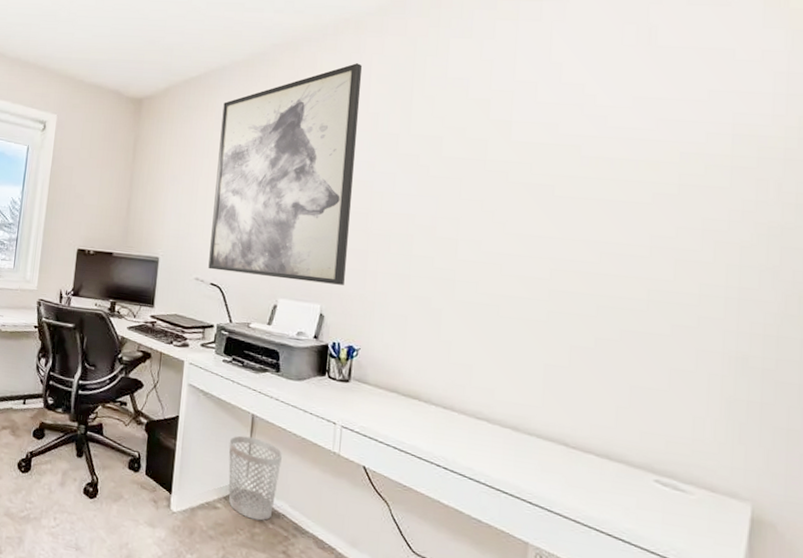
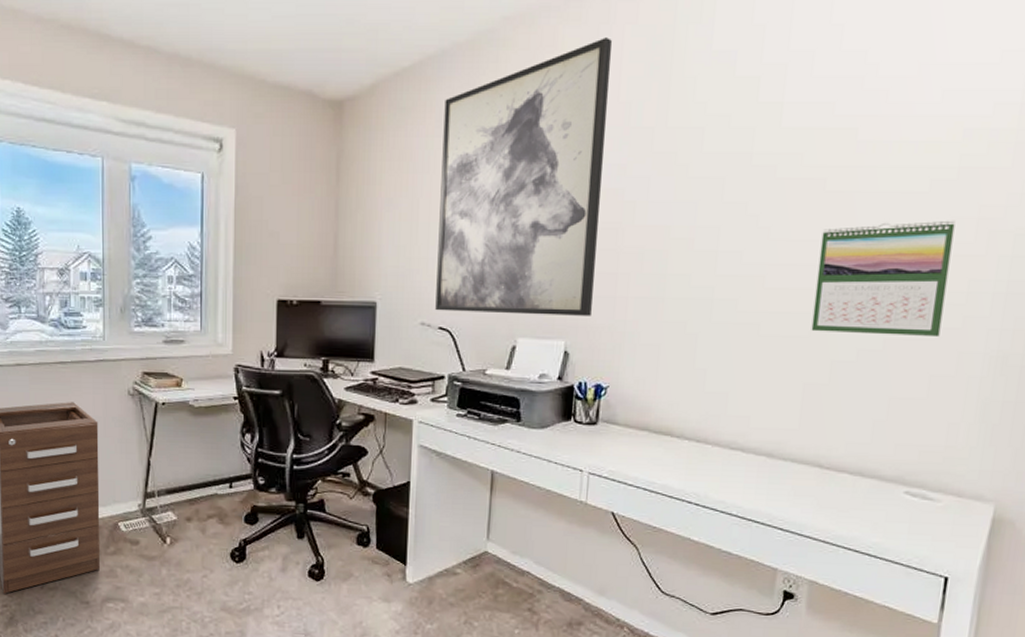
wastebasket: present [228,435,283,521] -> none [467,495,526,581]
calendar: none [549,226,681,333] -> present [811,220,956,336]

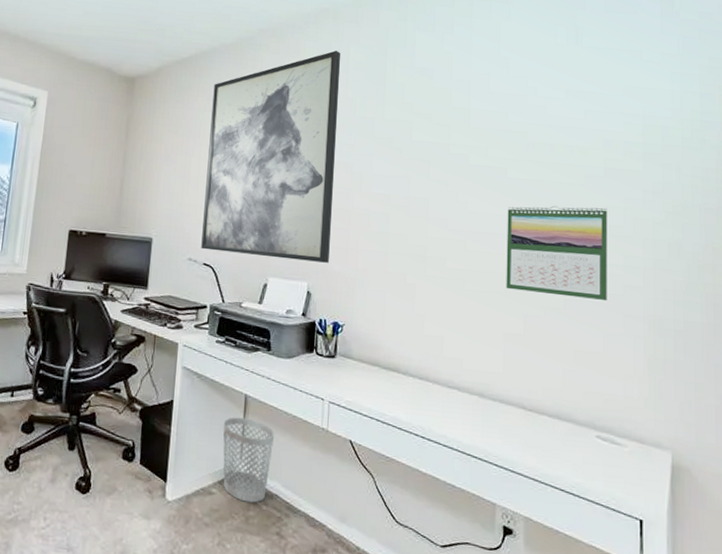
wastebasket: none [467,495,526,581] -> present [223,417,275,503]

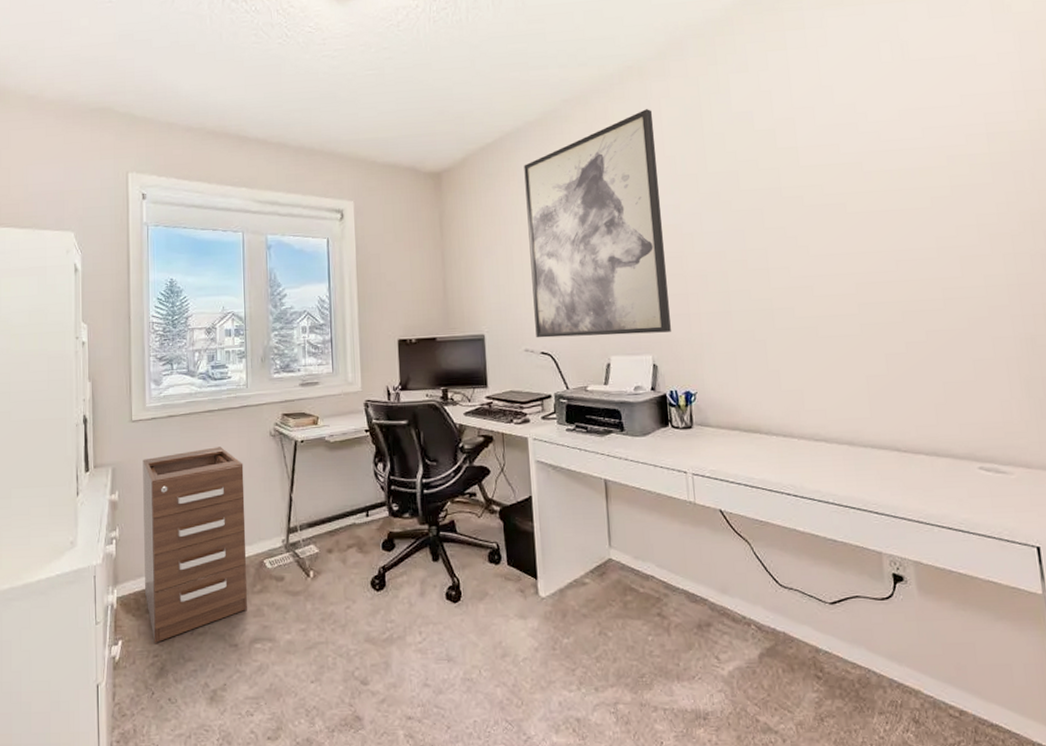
wastebasket: present [223,417,275,503] -> none [586,503,642,588]
calendar: present [506,205,607,300] -> none [852,228,972,330]

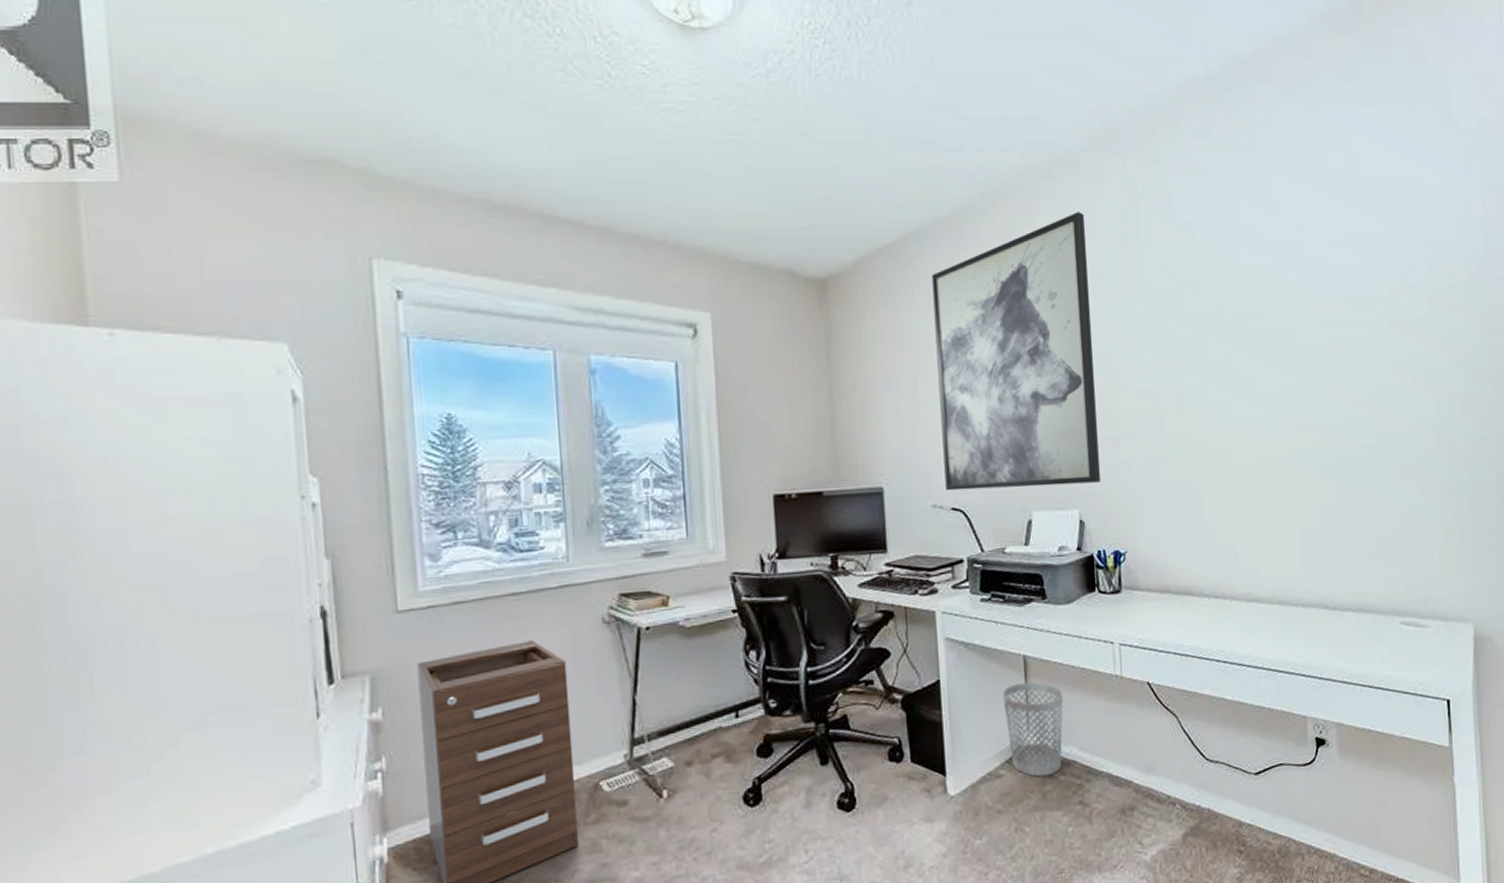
wastebasket: none [586,503,642,588] -> present [1002,682,1064,777]

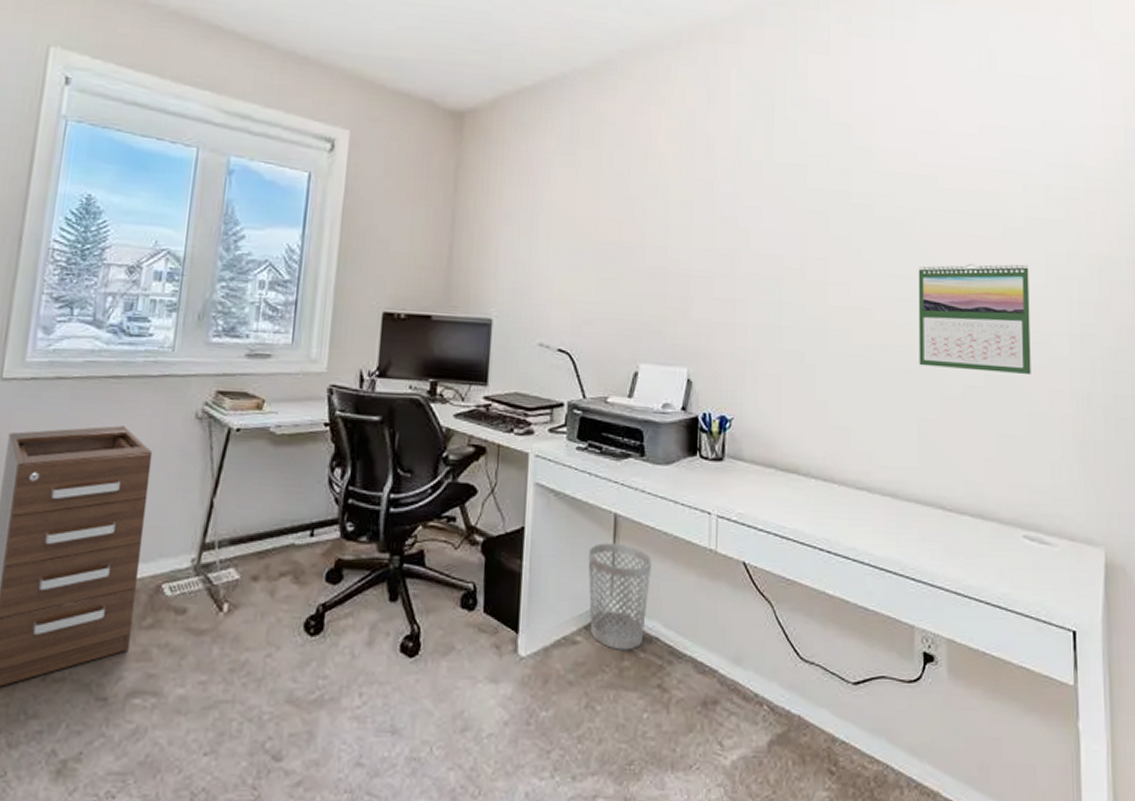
wall art: present [932,212,1100,491] -> none [554,77,721,343]
calendar: none [1292,366,1403,478] -> present [918,263,1031,374]

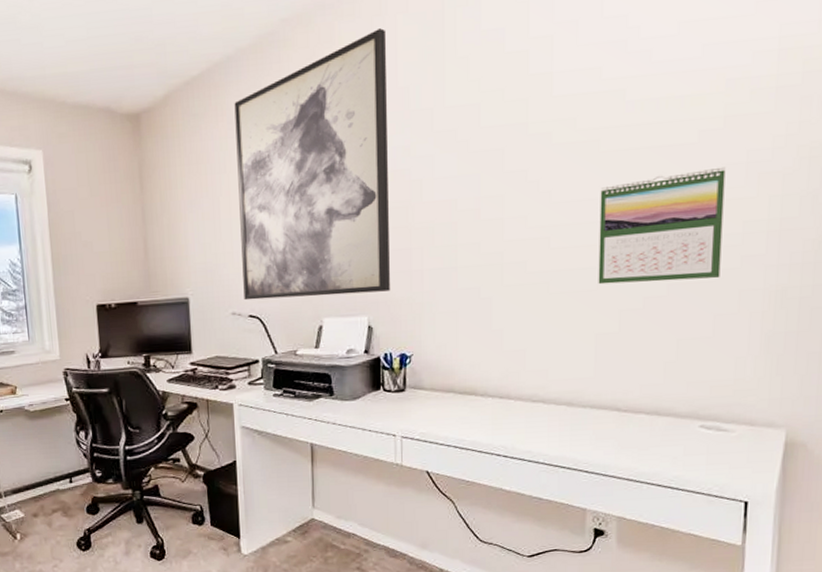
wall art: none [554,77,721,343] -> present [234,28,390,301]
wastebasket: present [588,543,653,650] -> none [291,466,347,545]

